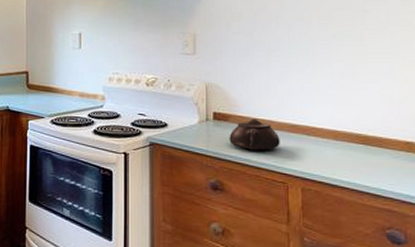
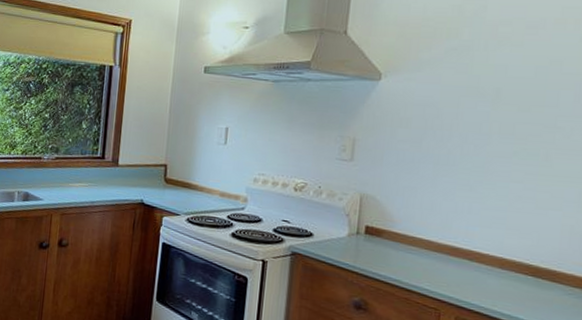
teapot: present [229,118,280,151] -> none [380,236,438,272]

